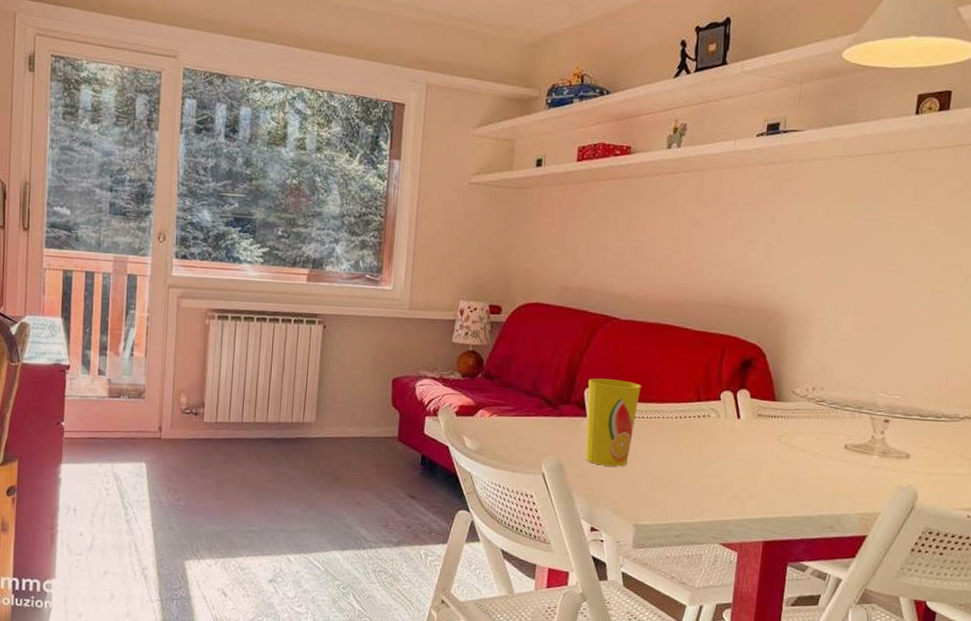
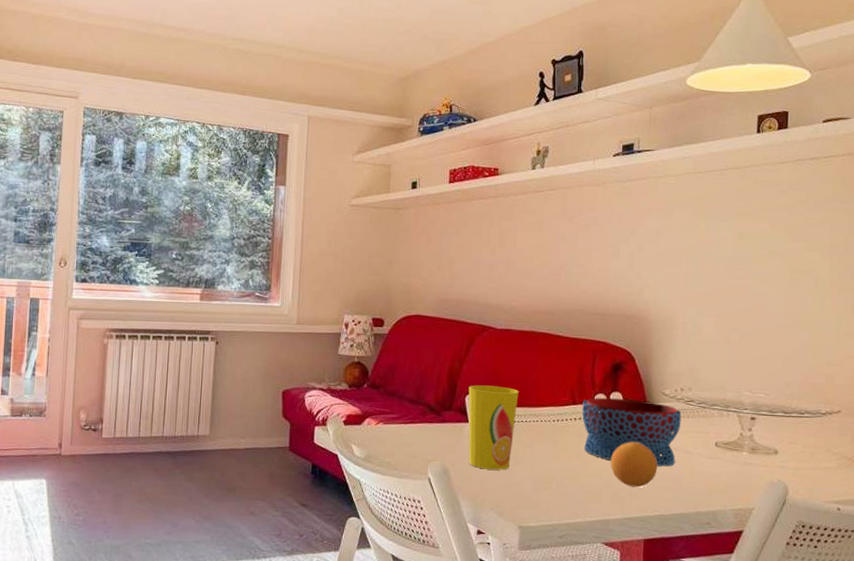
bowl: none [706,394,812,468] -> present [582,397,682,467]
fruit: none [733,441,783,489] -> present [611,441,658,487]

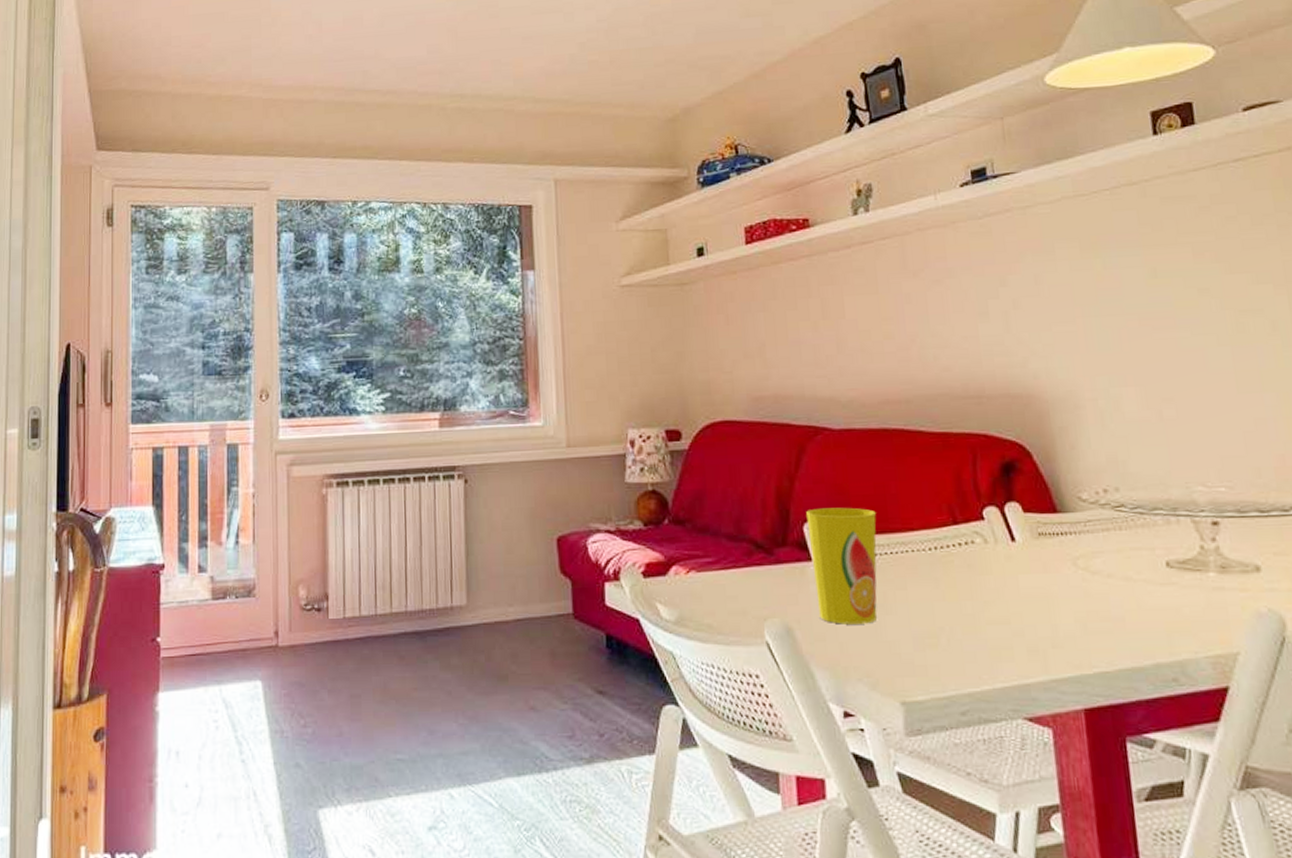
bowl: present [582,397,682,467] -> none [967,510,1113,602]
fruit: present [611,441,658,487] -> none [1018,569,1088,635]

